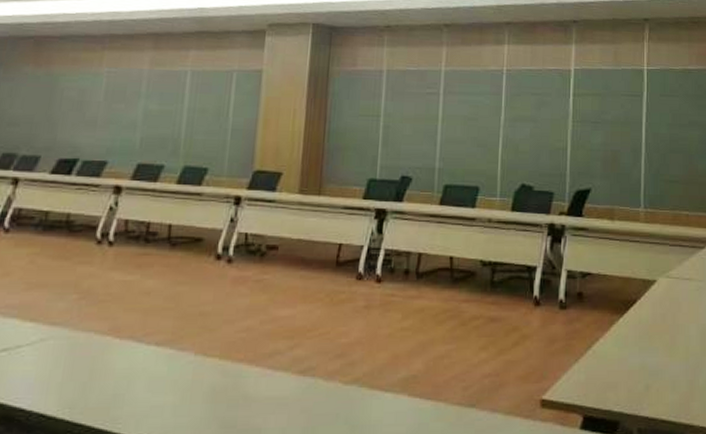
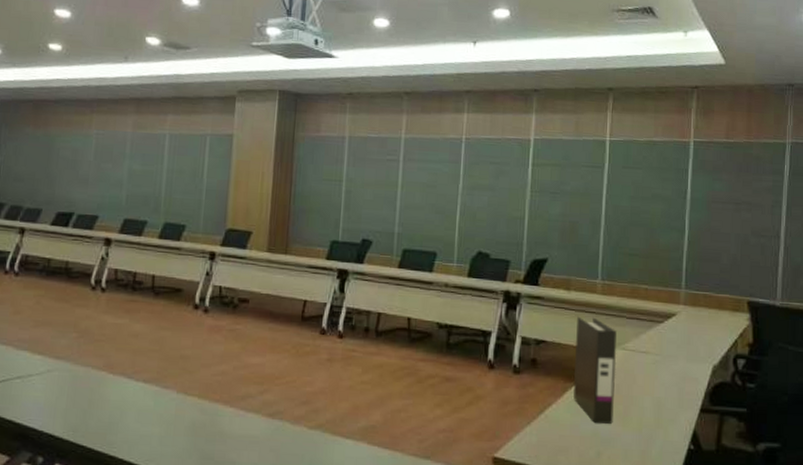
binder: none [620,246,662,355] -> present [573,316,617,424]

